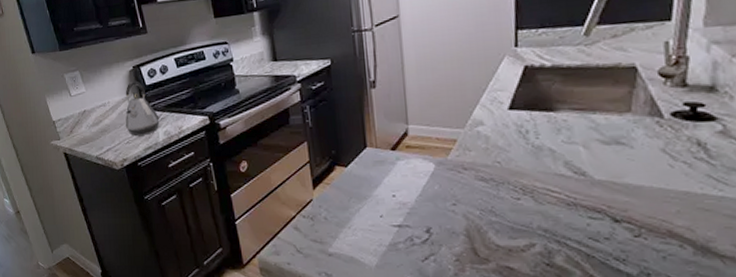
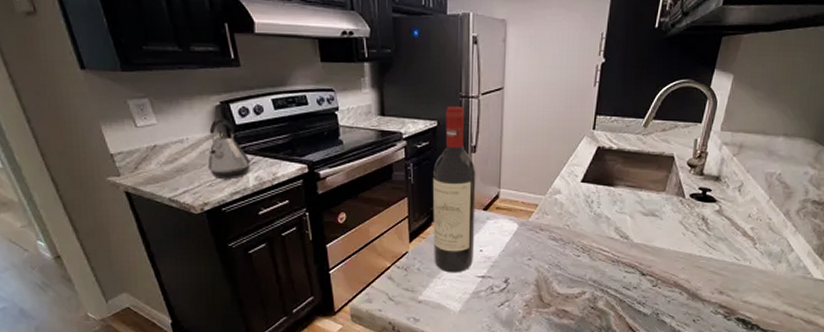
wine bottle: none [330,41,387,222] -> present [432,106,476,273]

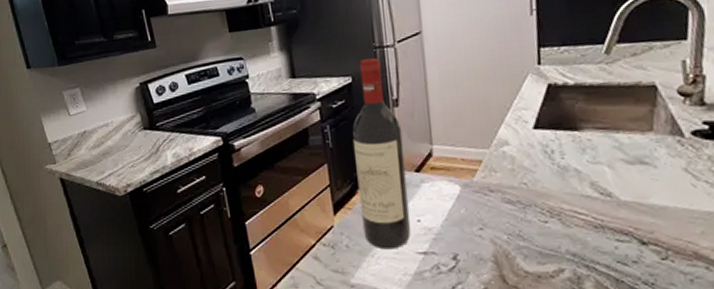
kettle: present [207,118,251,179] -> none [129,98,168,159]

